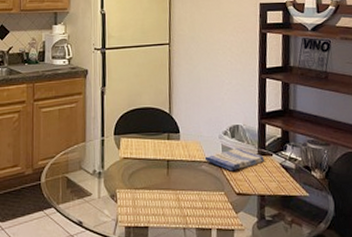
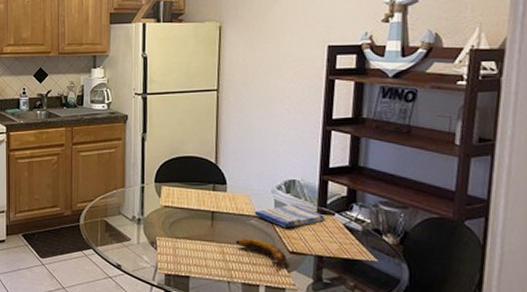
banana: none [189,183,235,209] -> present [235,238,287,266]

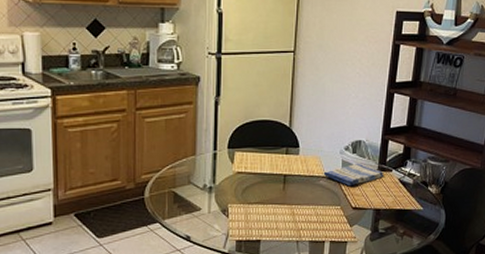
banana: present [235,238,287,266] -> none [305,198,350,222]

